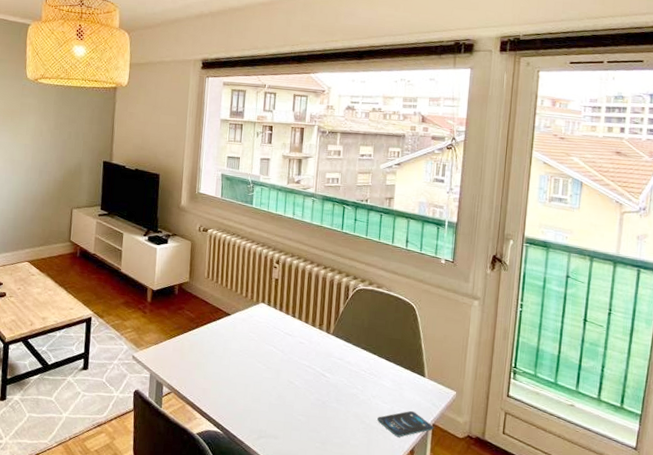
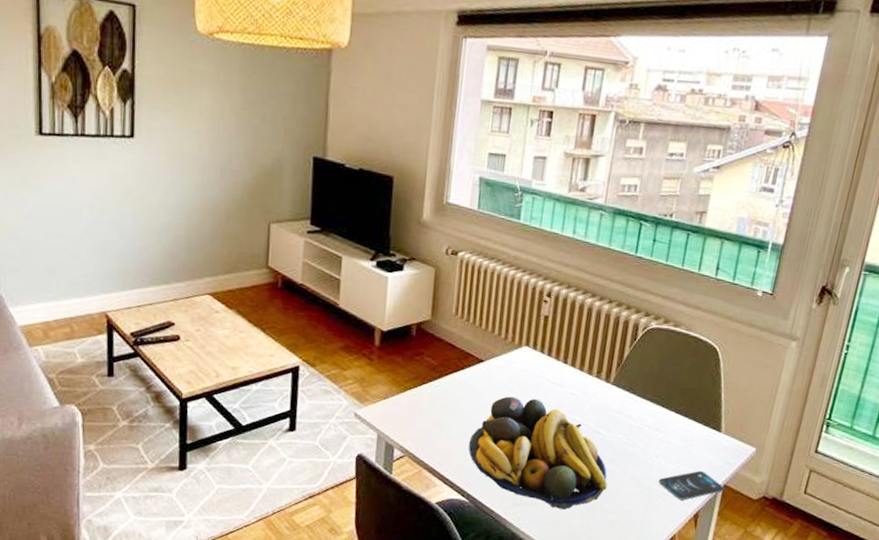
fruit bowl: none [221,343,335,443] -> present [468,396,608,510]

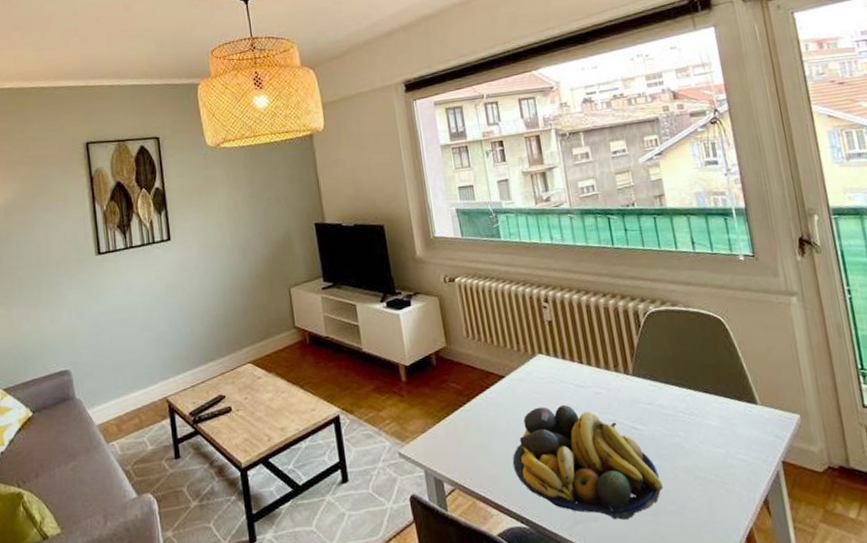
smartphone: present [659,470,725,500] -> none [713,449,785,487]

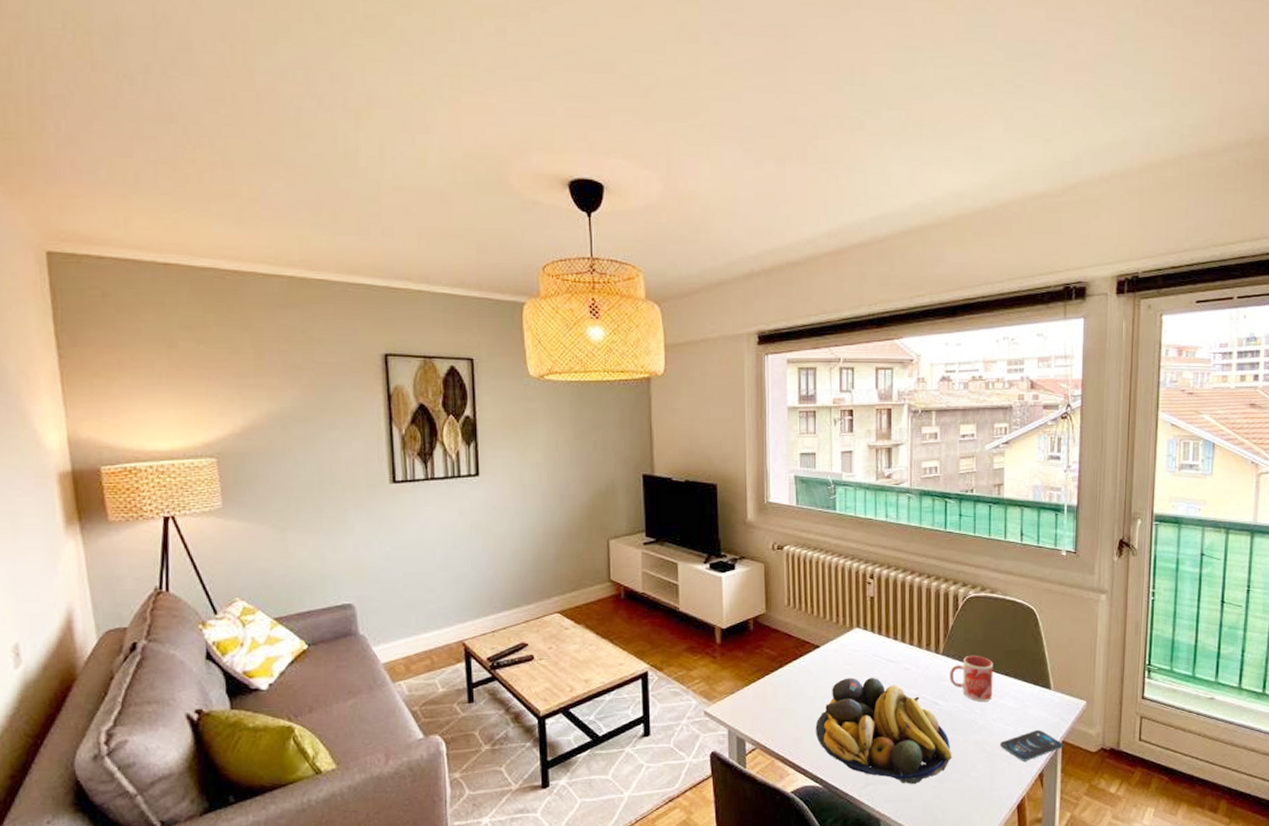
mug: none [643,373,695,423] -> present [950,655,994,701]
smartphone: none [713,449,785,487] -> present [1000,729,1064,761]

